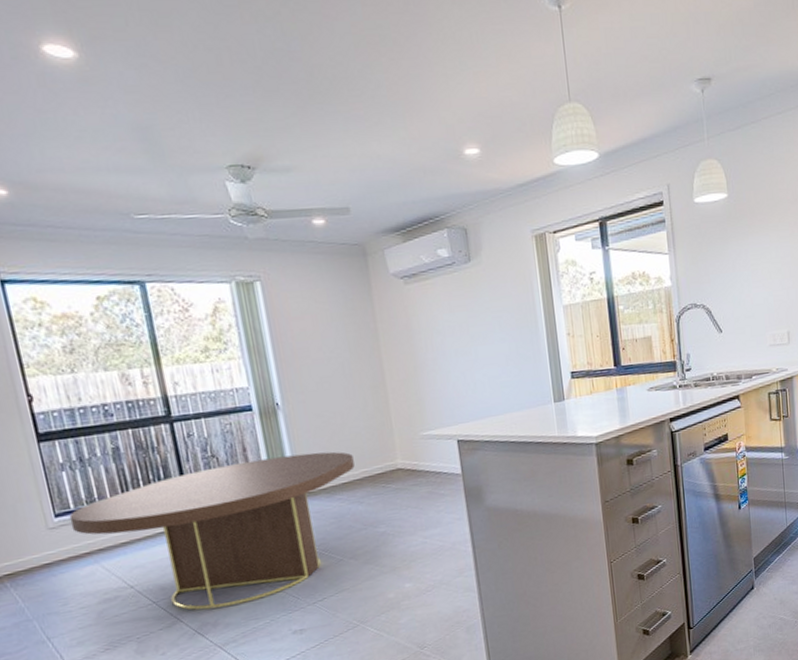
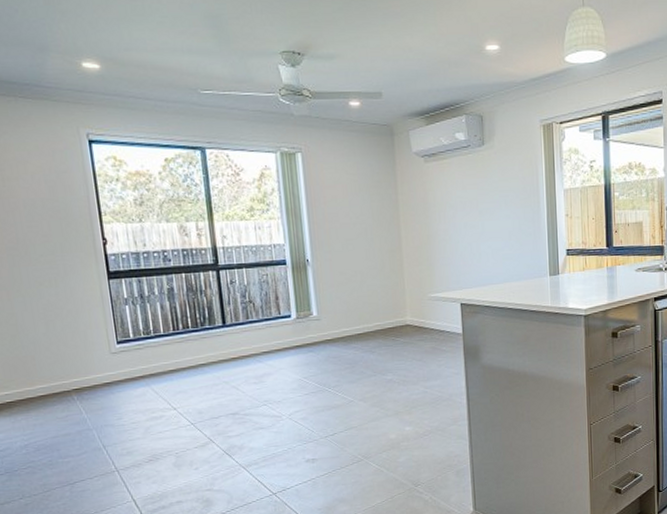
dining table: present [69,451,355,610] -> none [128,305,370,434]

